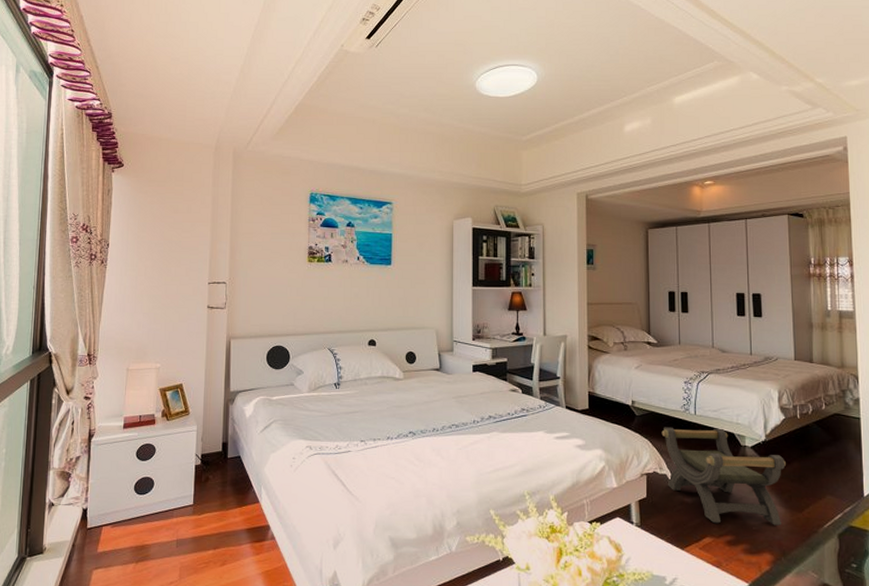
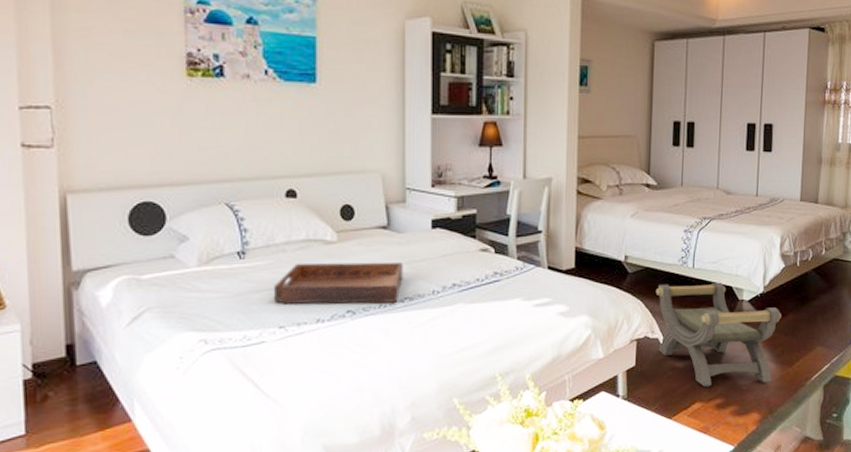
serving tray: none [358,393,451,428] -> present [274,262,403,304]

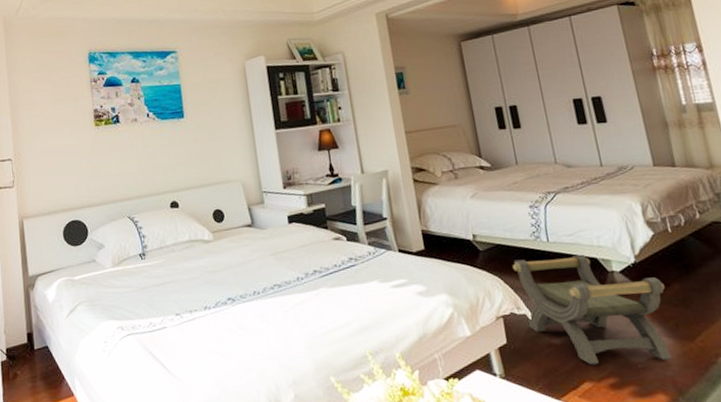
serving tray: present [274,262,403,304] -> none [169,254,271,295]

